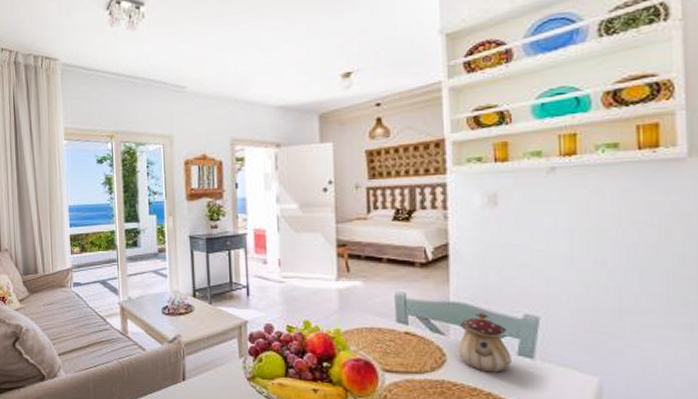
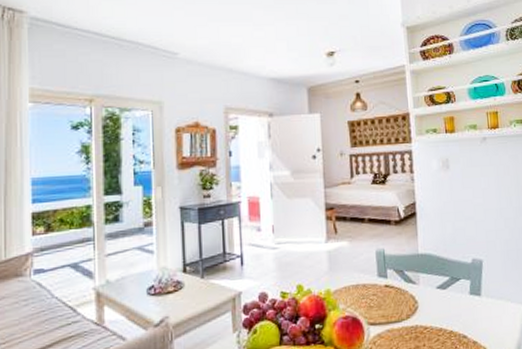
teapot: present [456,313,512,373] -> none [426,261,466,313]

